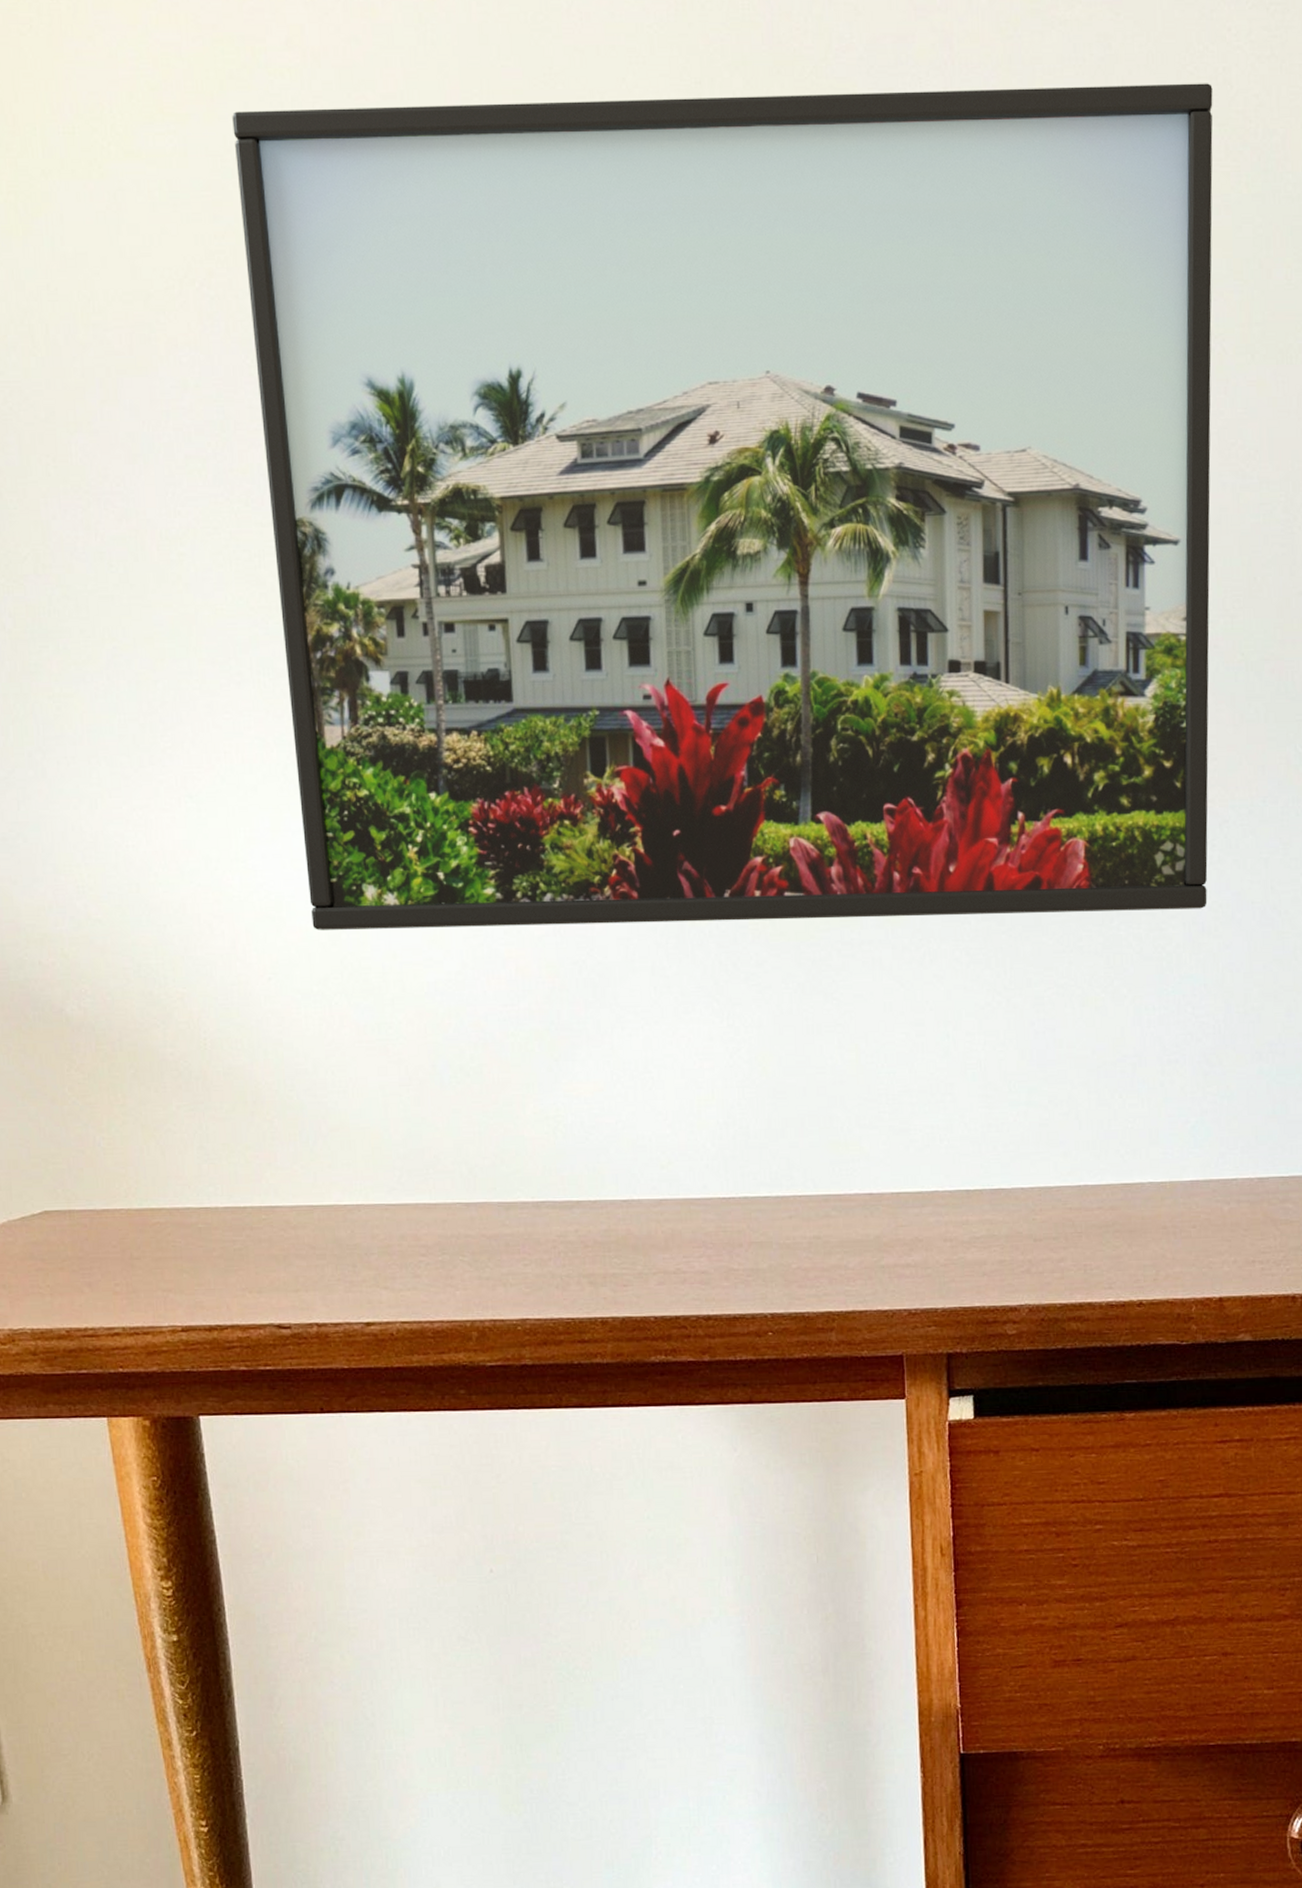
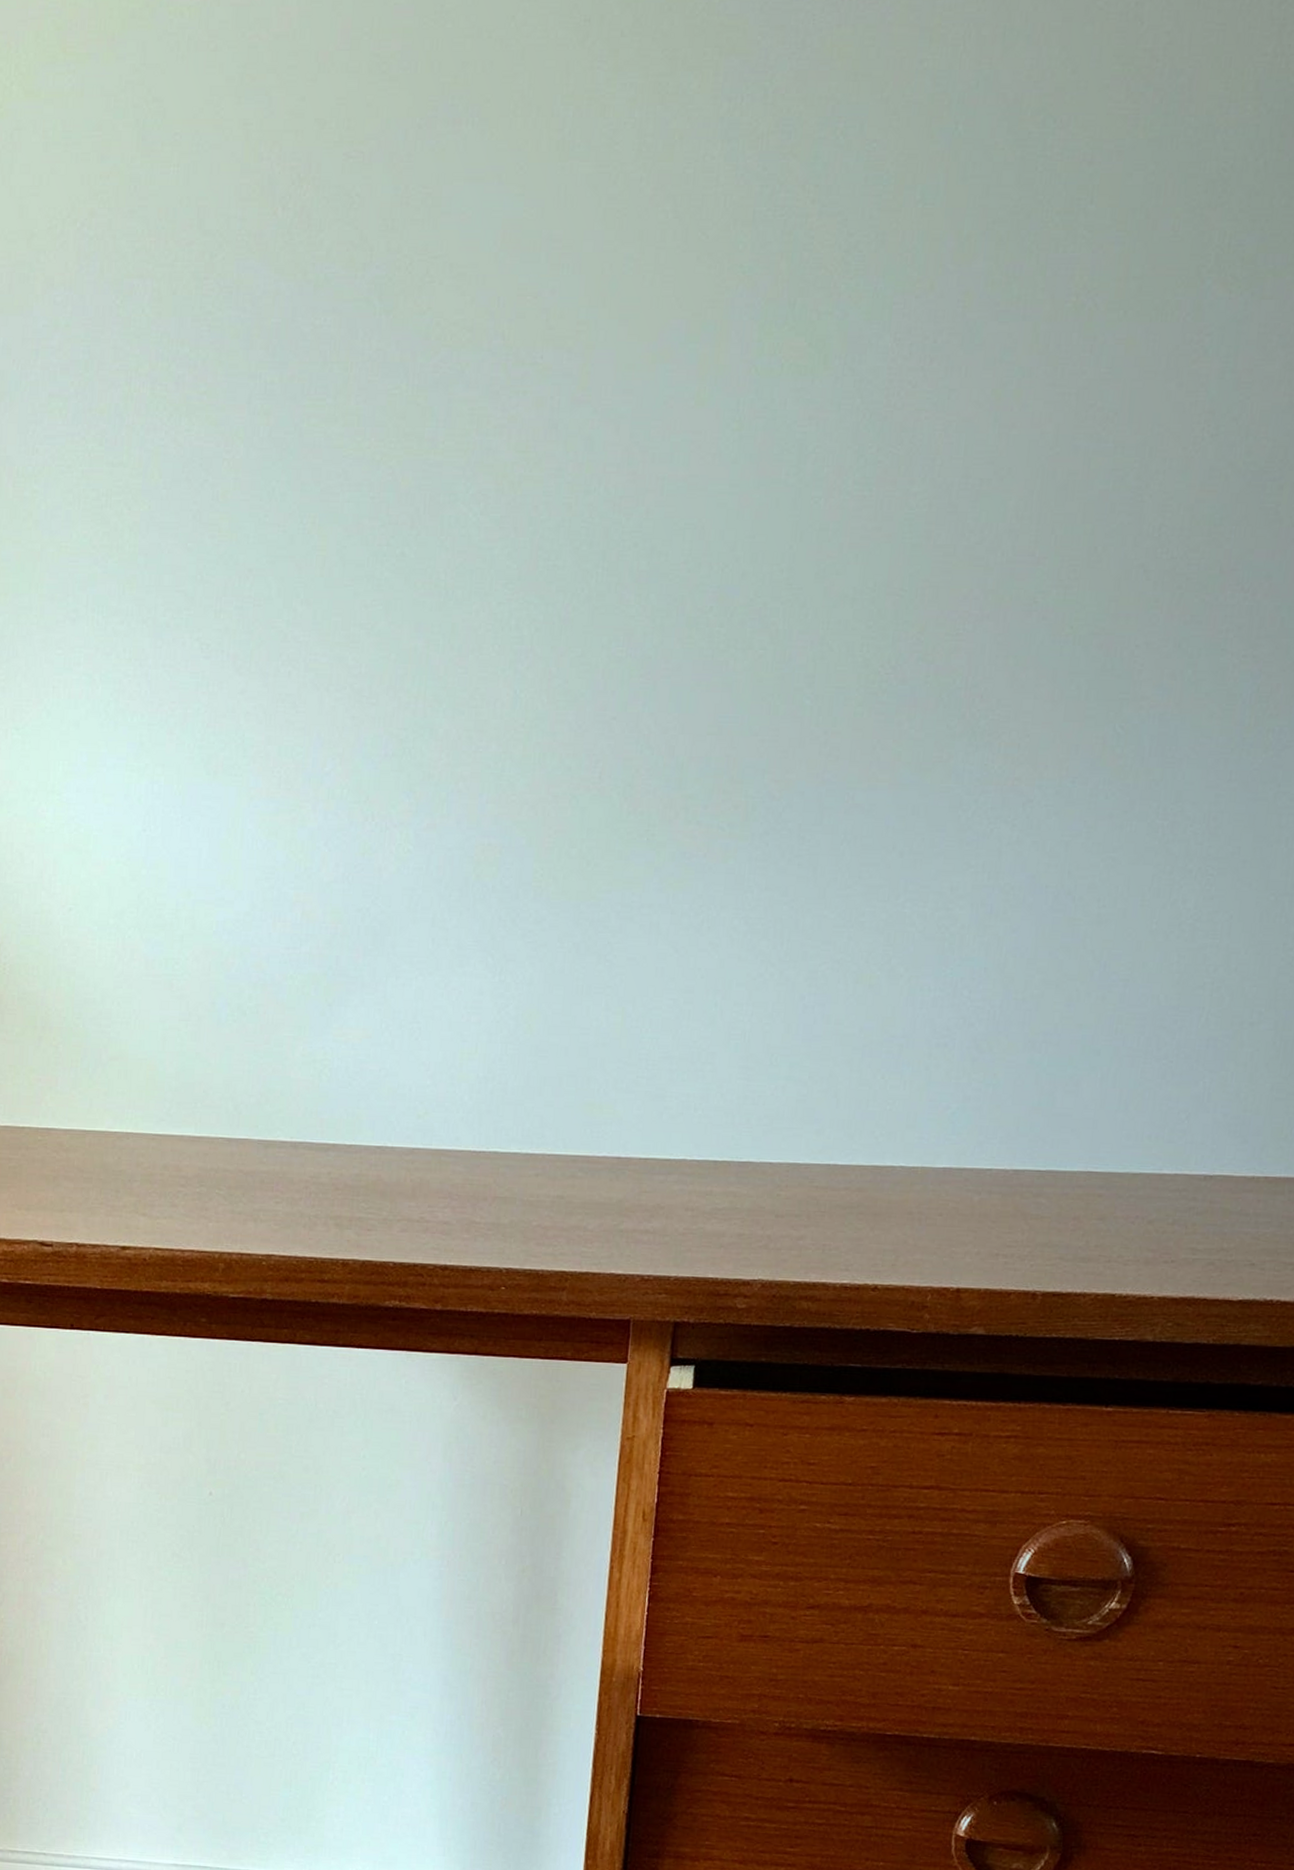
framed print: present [232,83,1213,930] -> none [116,19,1122,890]

